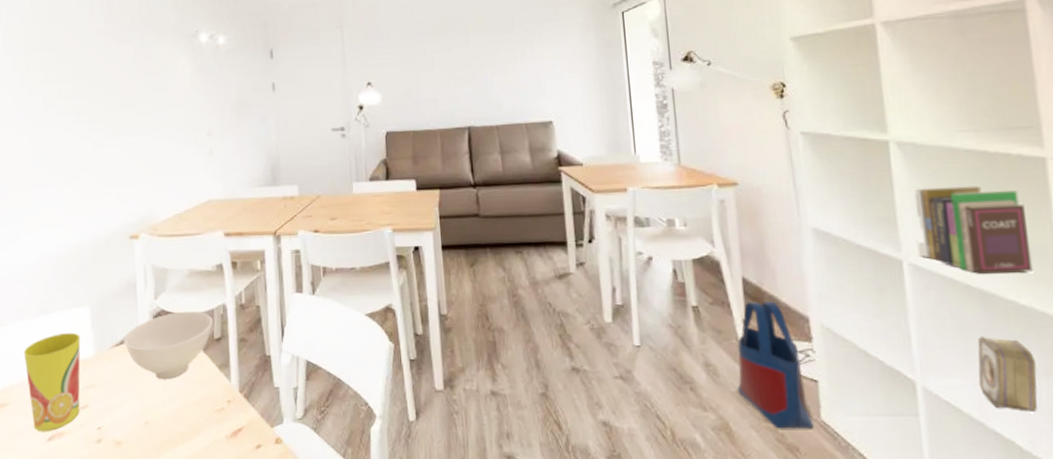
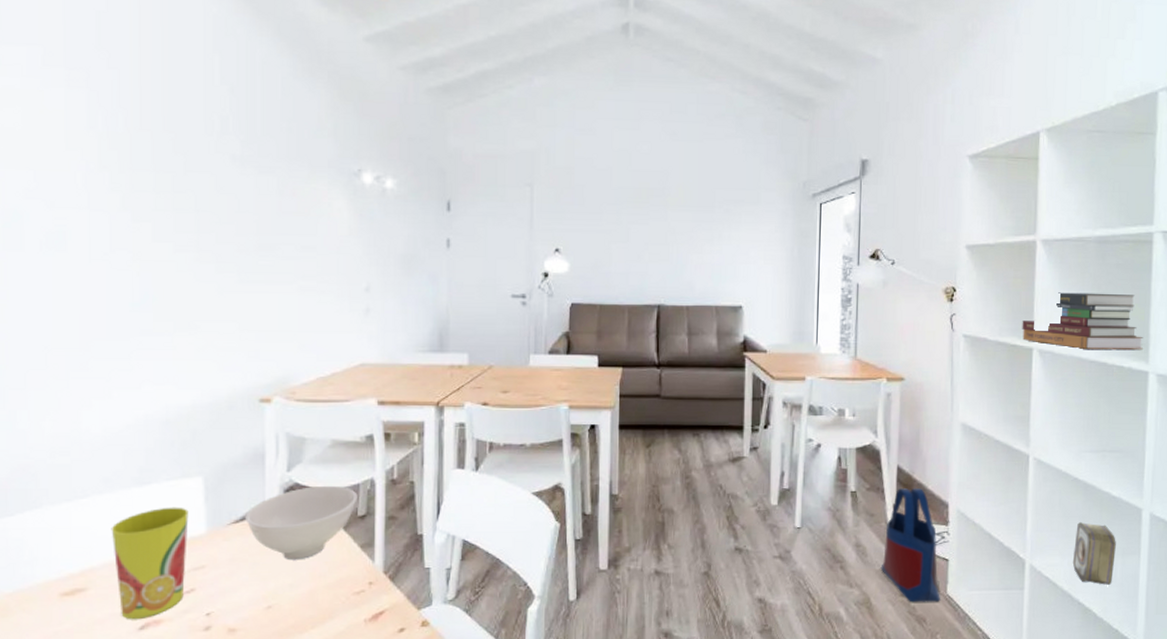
books: none [871,71,1033,138] -> present [1022,292,1143,349]
books: present [914,185,1033,274] -> none [1042,392,1127,469]

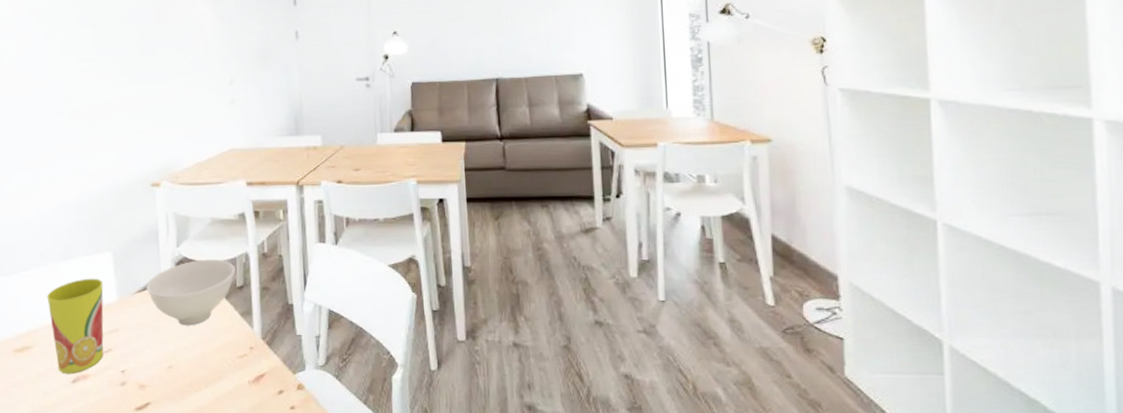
tote bag: present [880,488,940,602] -> none [761,259,837,385]
books: present [1022,292,1143,349] -> none [913,29,1082,96]
decorative box: present [1072,521,1116,586] -> none [1006,297,1067,374]

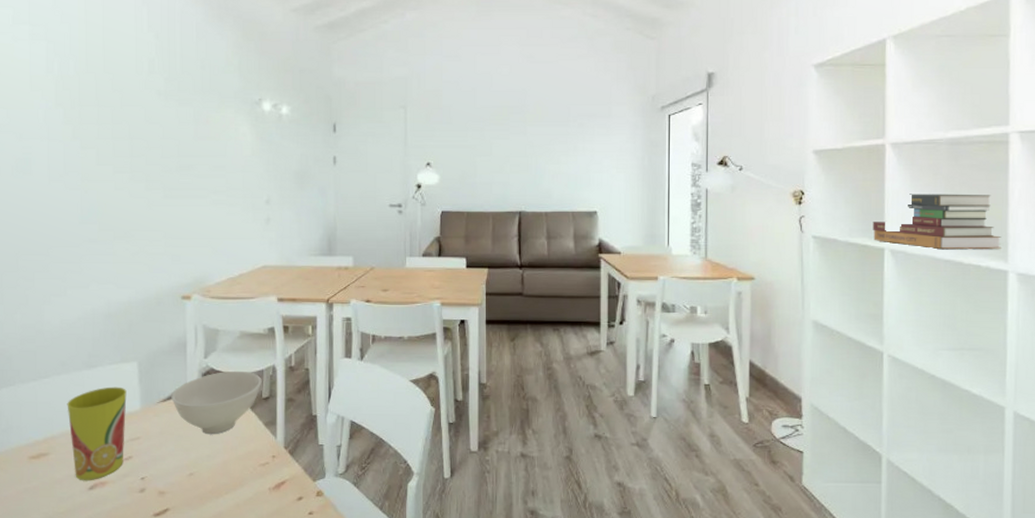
books: none [913,29,1082,96] -> present [872,194,1001,249]

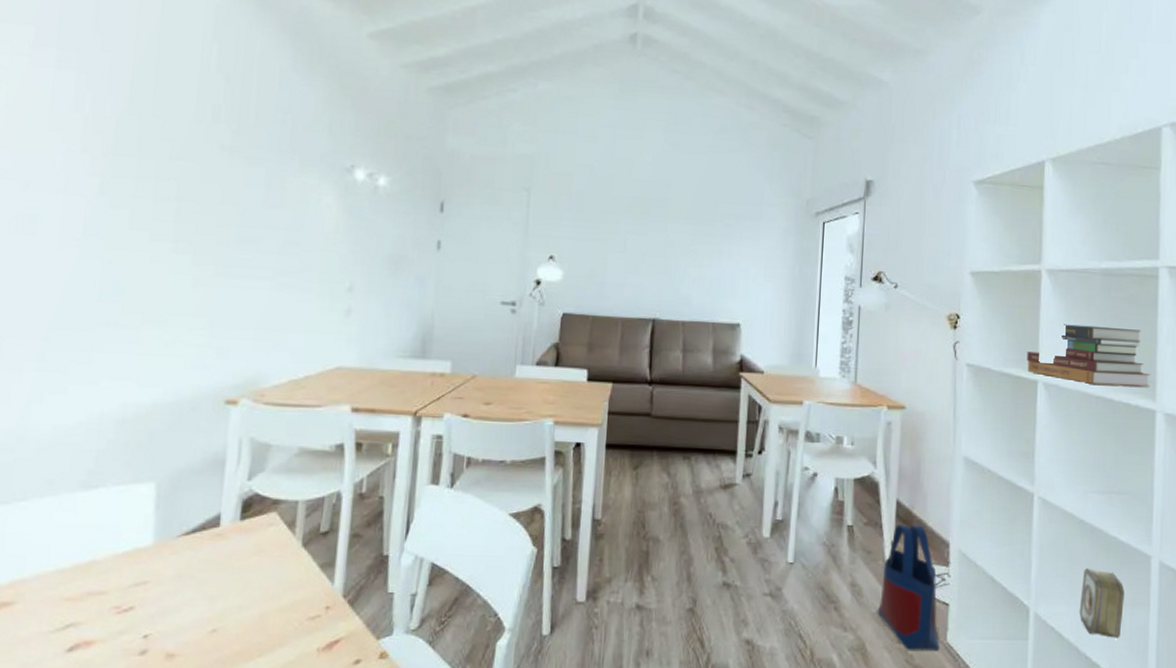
cup: present [67,387,127,480] -> none [48,514,136,639]
bowl: present [171,370,262,434] -> none [197,497,322,578]
tote bag: none [735,382,795,492] -> present [877,524,940,651]
decorative box: none [931,418,978,483] -> present [1079,567,1125,639]

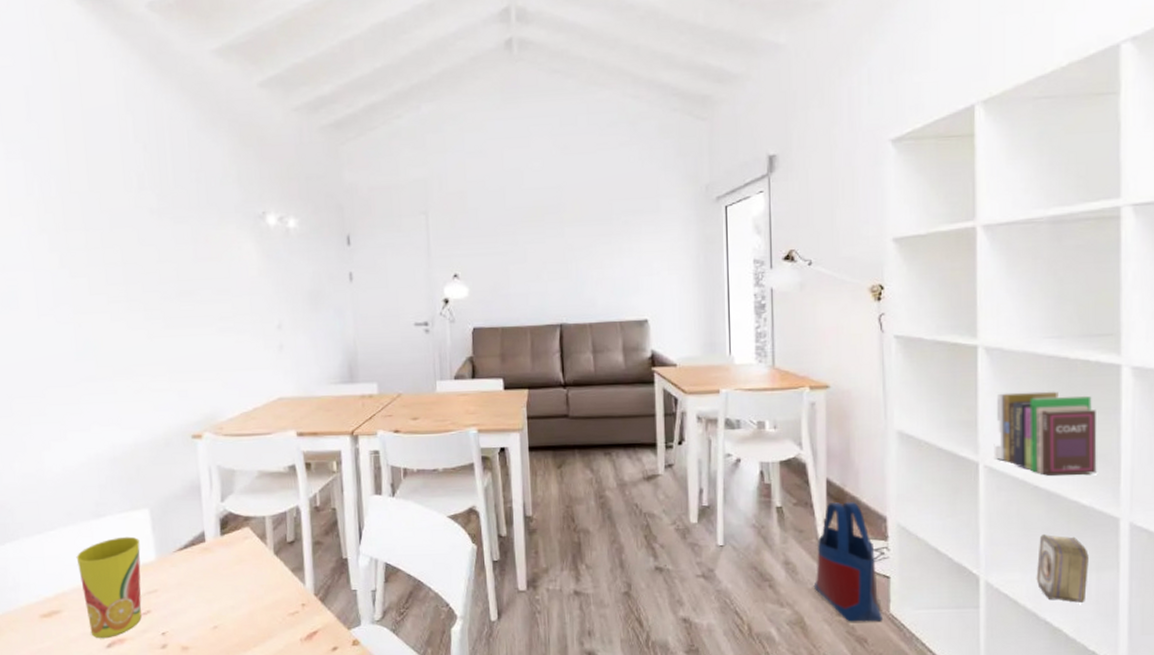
cup: none [48,514,136,639] -> present [76,536,142,638]
books: present [1027,324,1150,387] -> none [963,279,1113,343]
books: none [1047,428,1135,512] -> present [994,391,1097,476]

